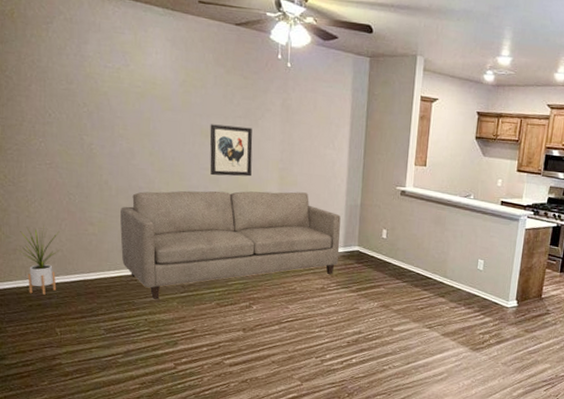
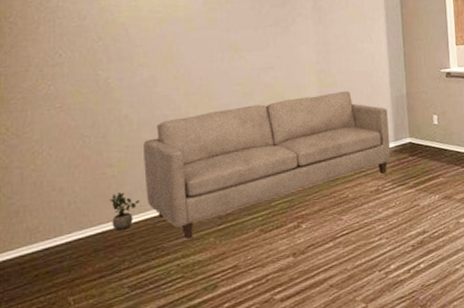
house plant: present [16,226,61,295] -> none [19,177,74,261]
potted plant: none [90,249,116,282] -> present [109,192,140,232]
wall art: present [209,124,253,177] -> none [239,35,287,90]

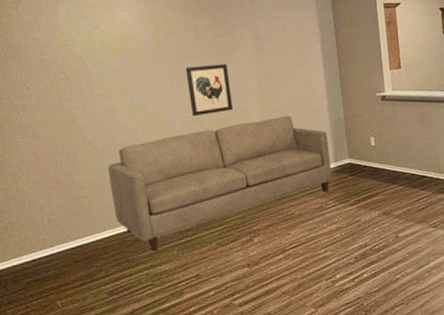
potted plant: present [109,192,140,232] -> none [83,211,110,245]
wall art: none [239,35,287,90] -> present [185,64,233,117]

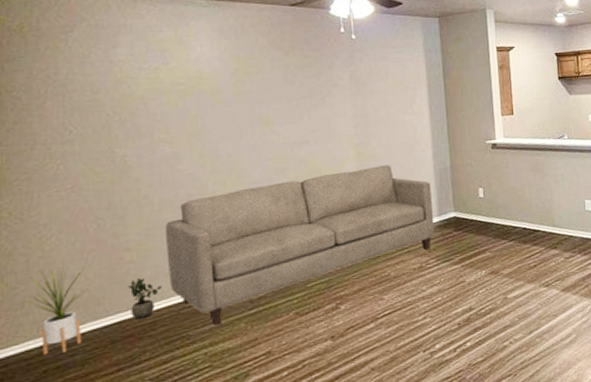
house plant: none [8,198,53,270] -> present [25,264,87,355]
potted plant: none [83,211,110,245] -> present [127,278,162,320]
wall art: present [185,64,233,117] -> none [270,107,323,166]

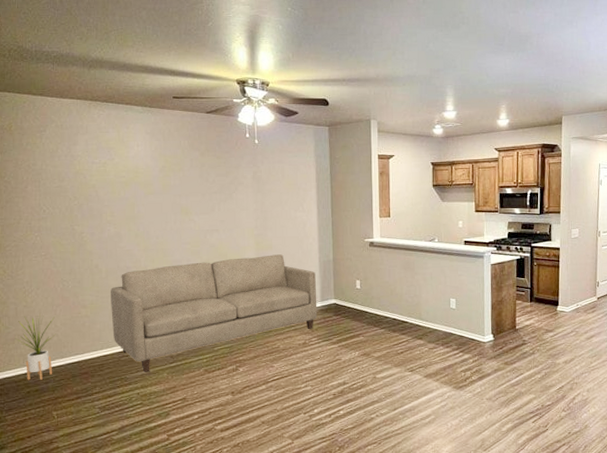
potted plant: present [127,278,162,320] -> none [83,330,108,362]

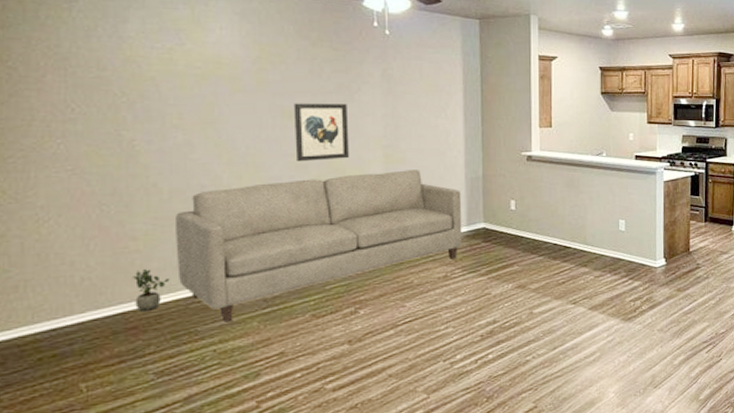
house plant: present [15,313,56,380] -> none [18,249,88,343]
potted plant: none [83,330,108,362] -> present [131,269,170,312]
wall art: none [189,201,229,249] -> present [293,103,349,162]

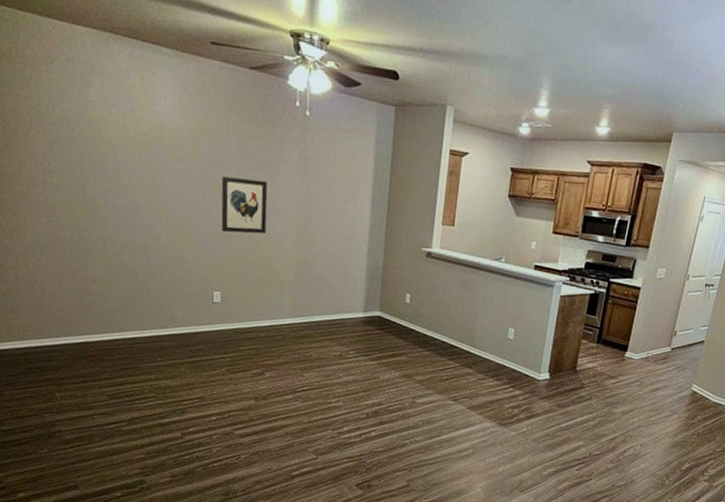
potted plant: present [131,269,170,312] -> none [92,309,120,345]
sofa: present [176,170,462,323] -> none [125,248,361,364]

